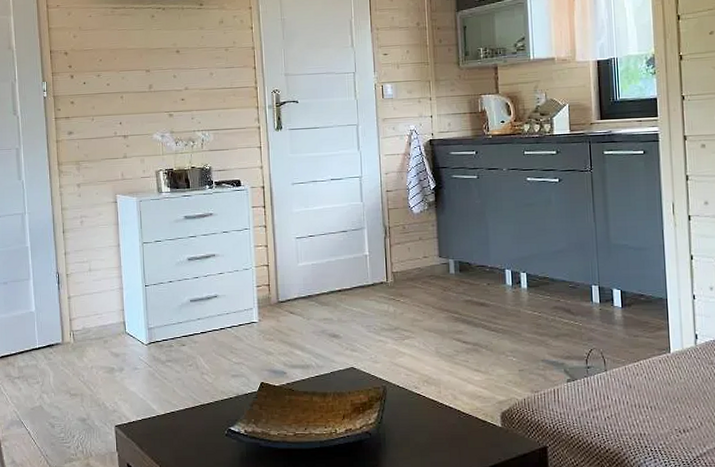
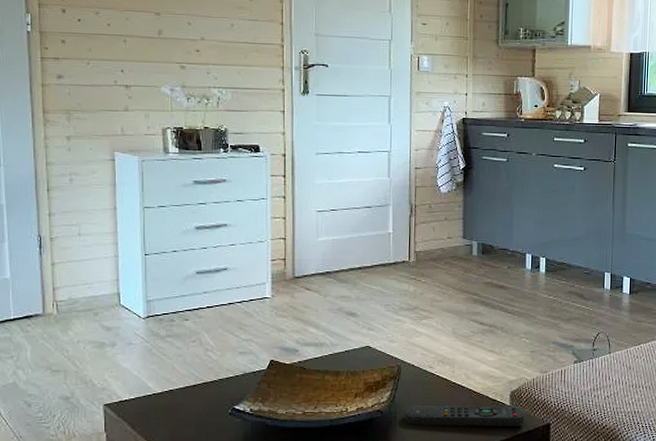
remote control: none [393,427,519,450] -> present [404,405,525,427]

